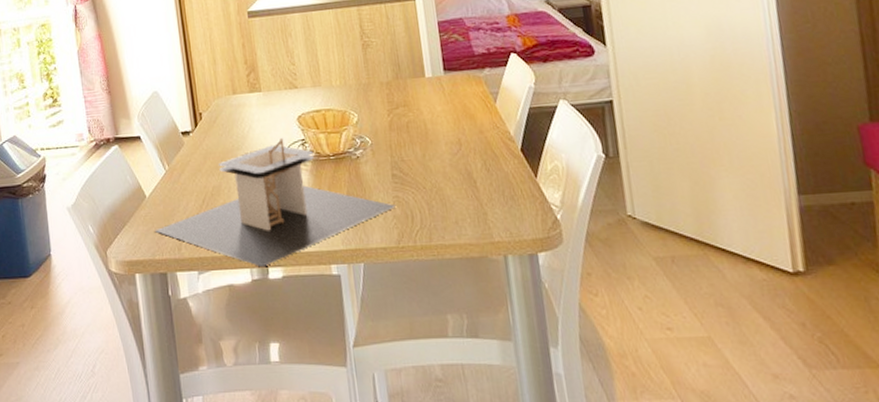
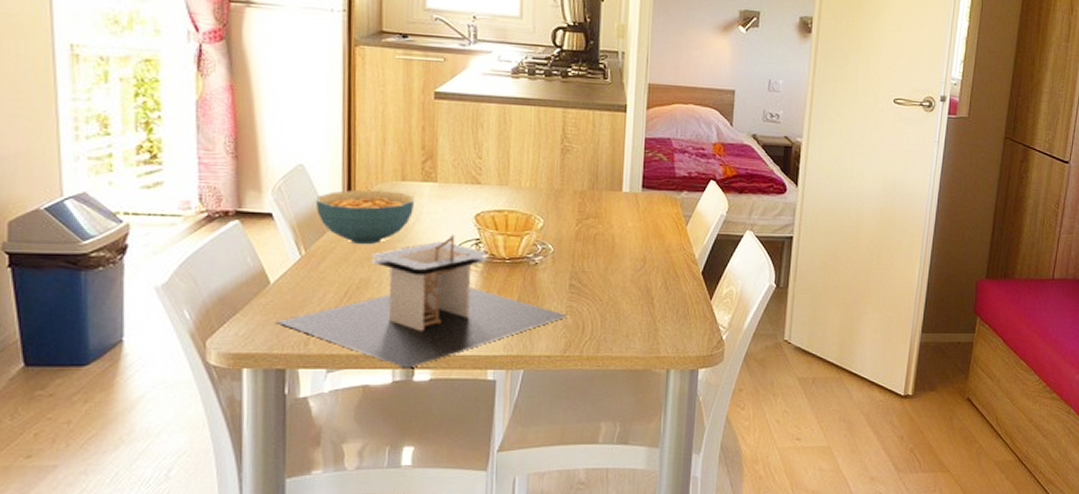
cereal bowl: none [170,105,247,156] -> present [315,189,415,245]

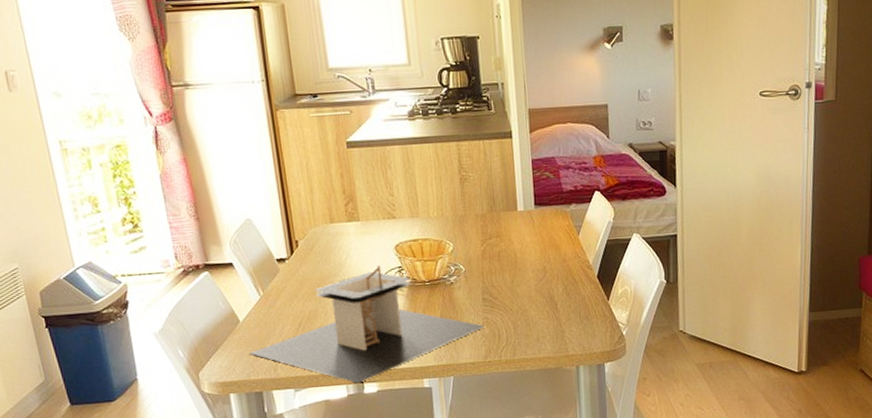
cereal bowl: present [315,189,415,245] -> none [264,233,344,282]

